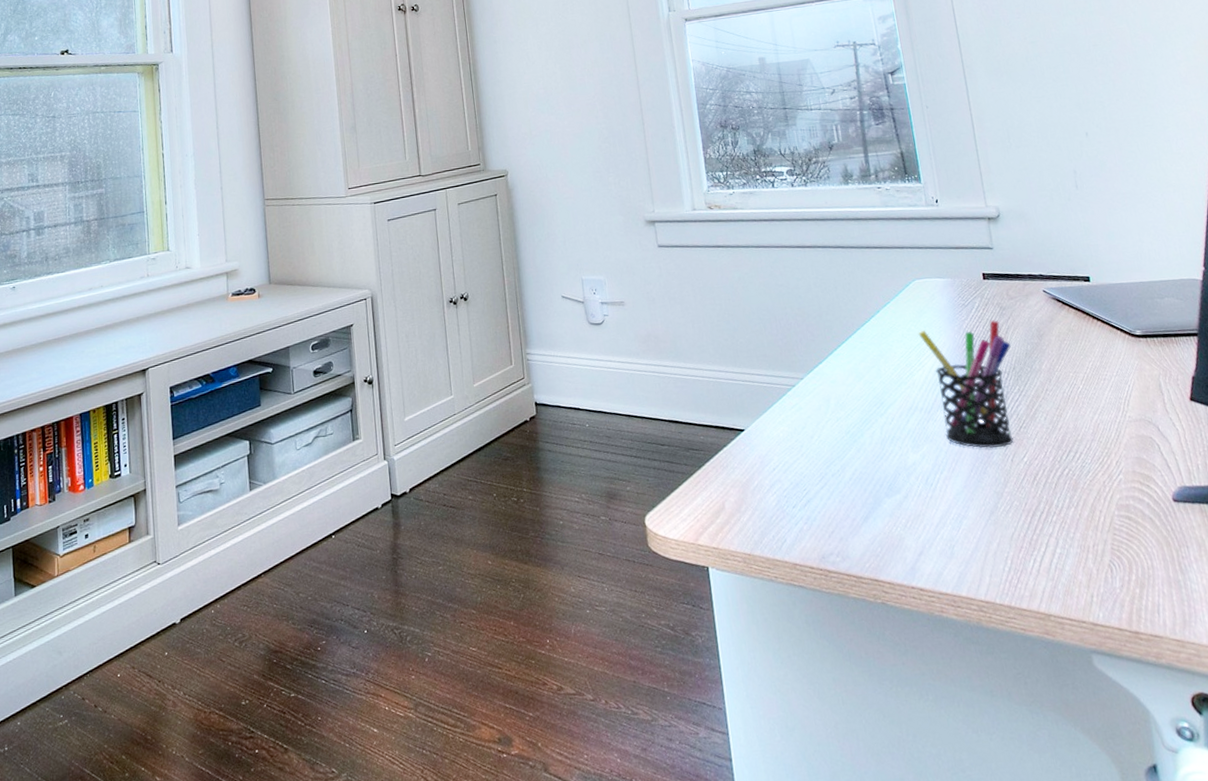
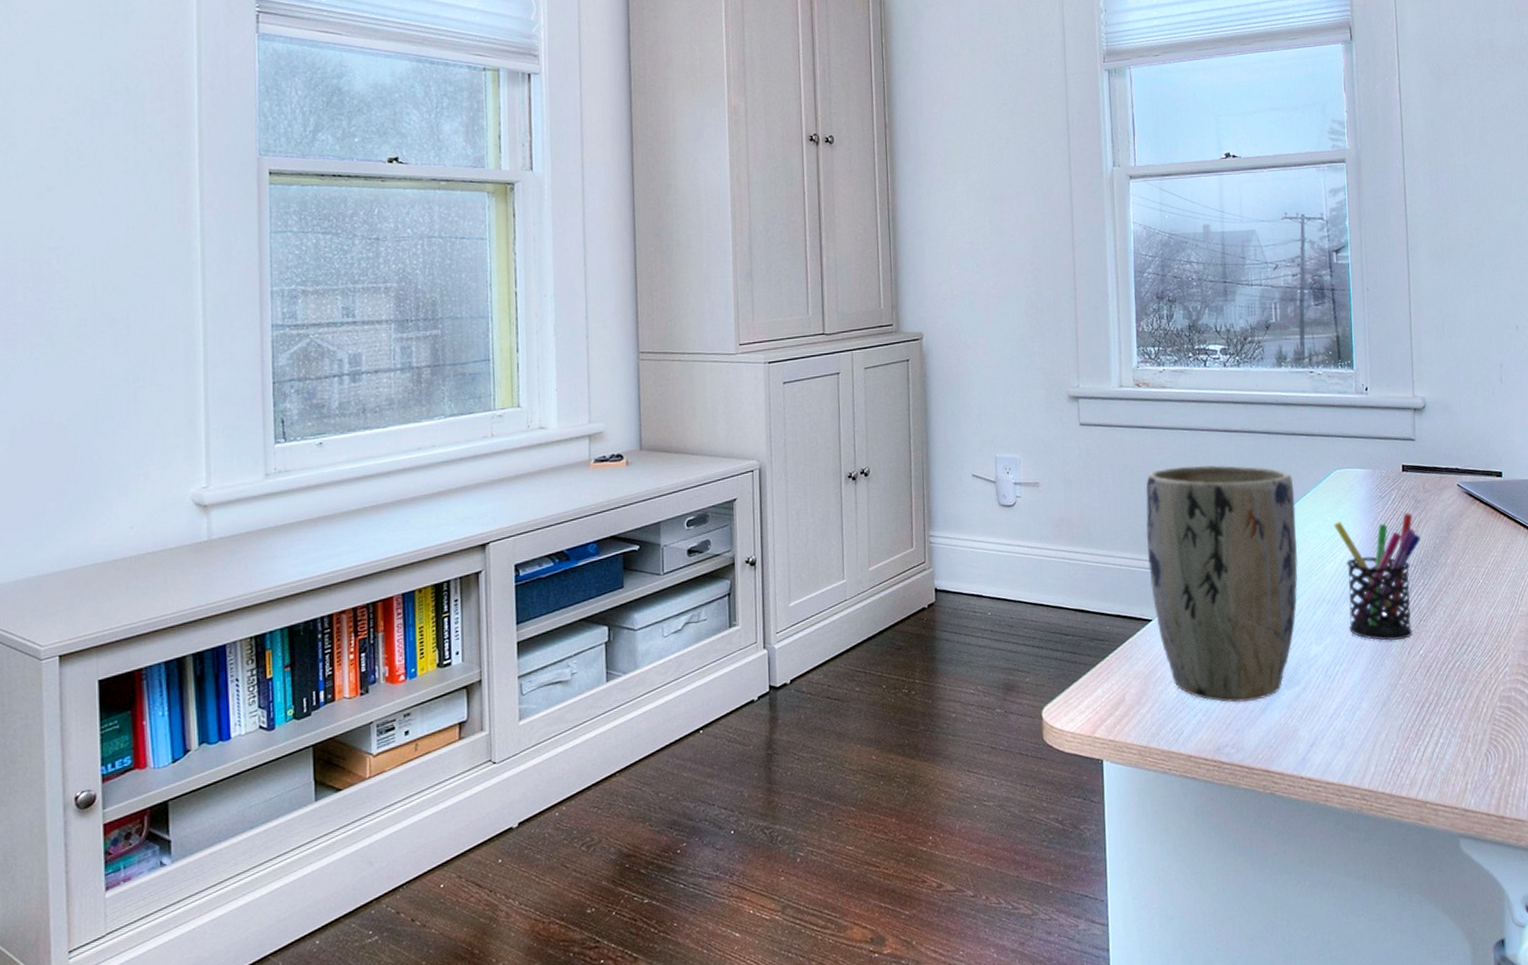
plant pot: none [726,279,889,511] -> present [1145,464,1298,703]

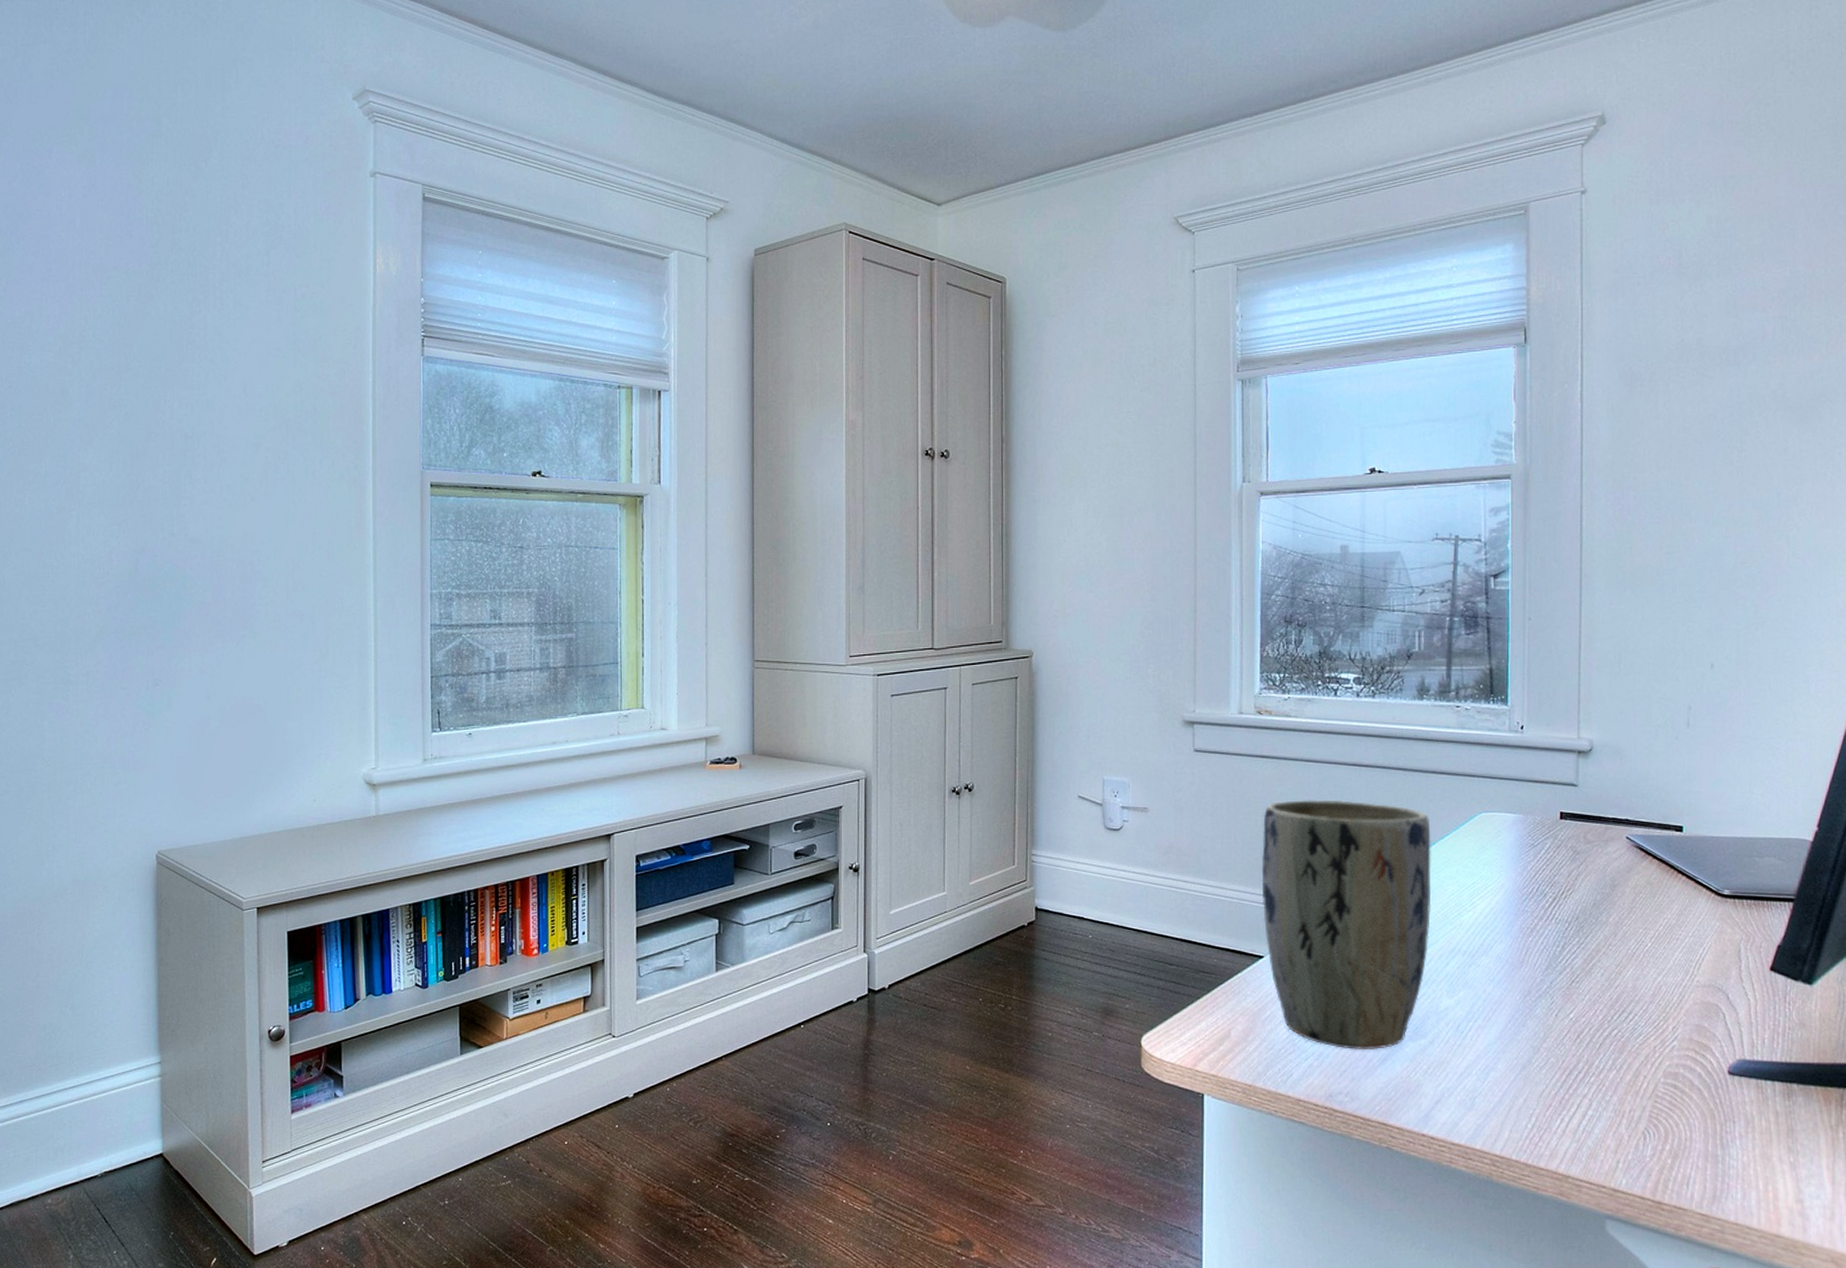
pen holder: present [1333,513,1421,641] -> none [1475,864,1578,1001]

